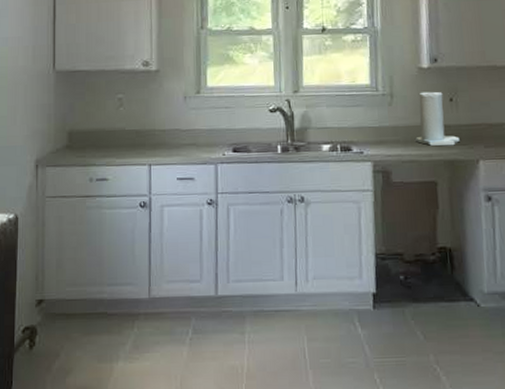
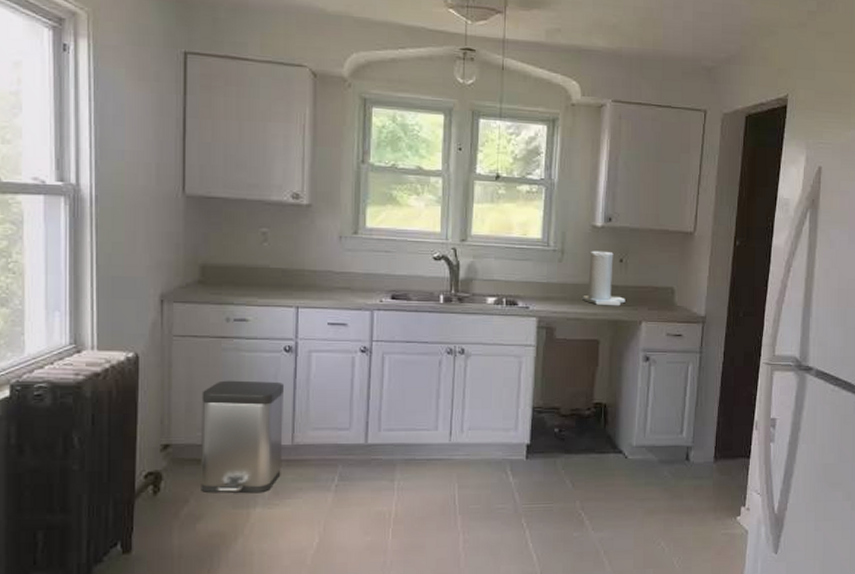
pedal bin: none [70,236,141,348] -> present [201,380,285,494]

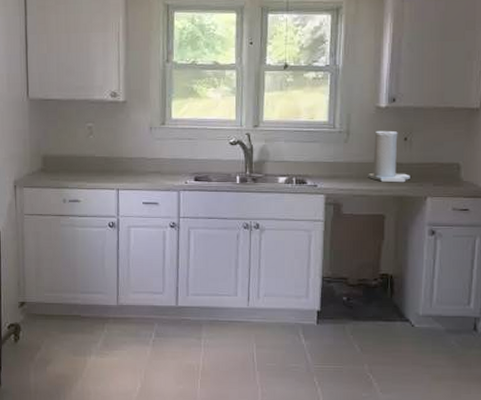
pedal bin: present [201,380,285,494] -> none [47,251,110,345]

